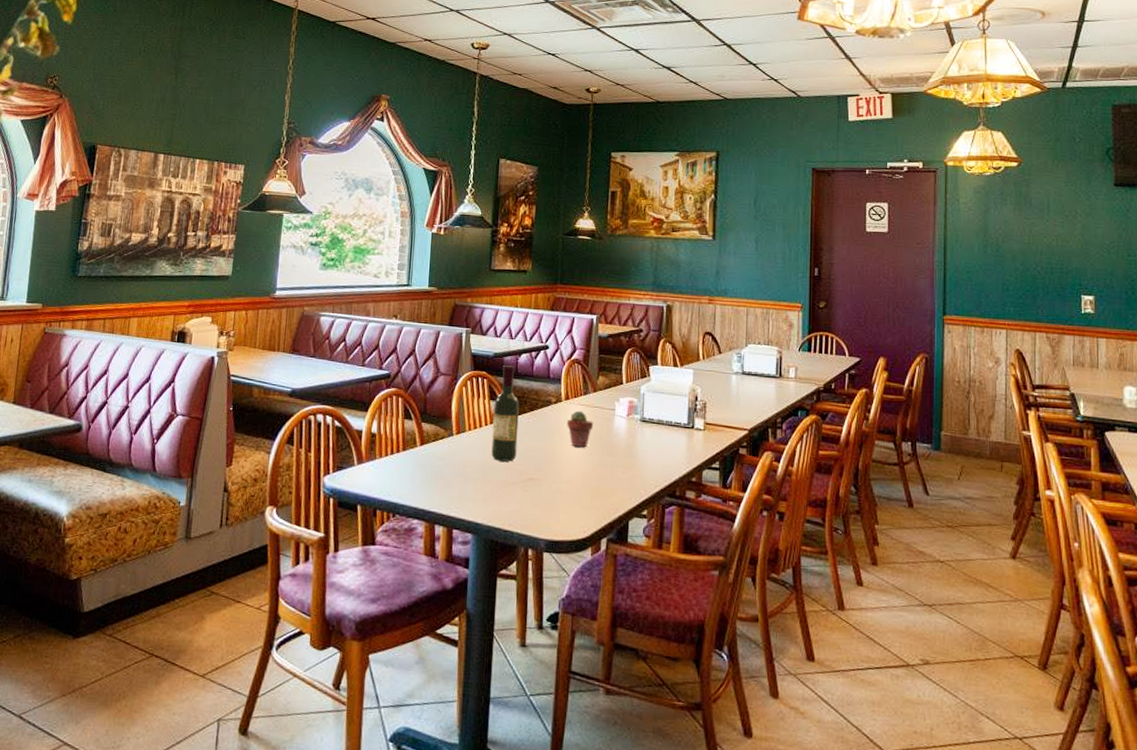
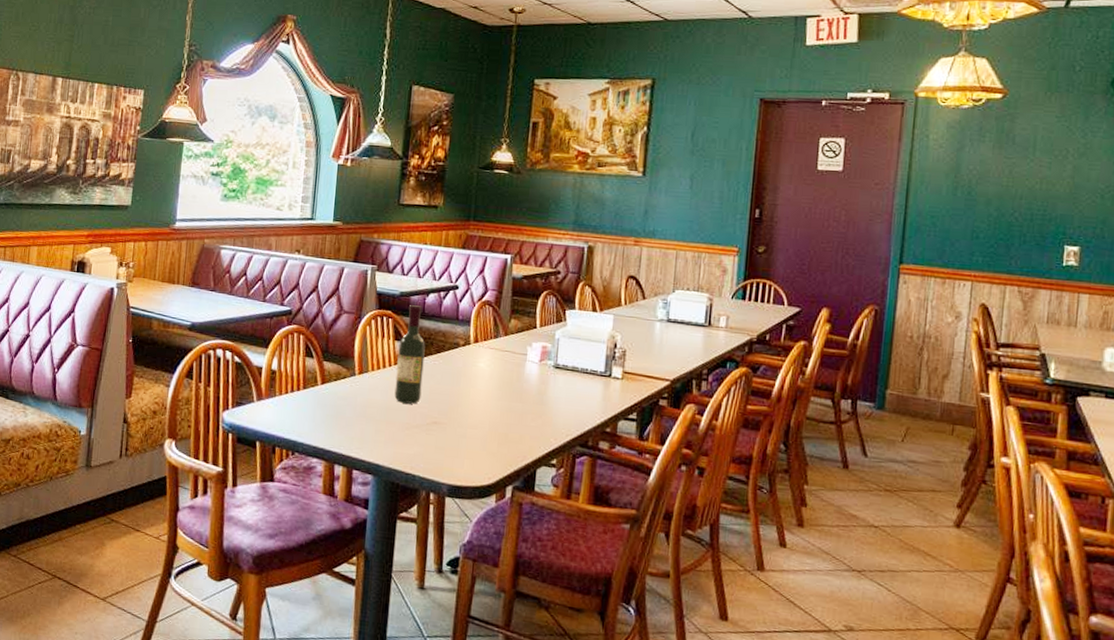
potted succulent: present [567,410,594,448] -> none [475,354,504,392]

